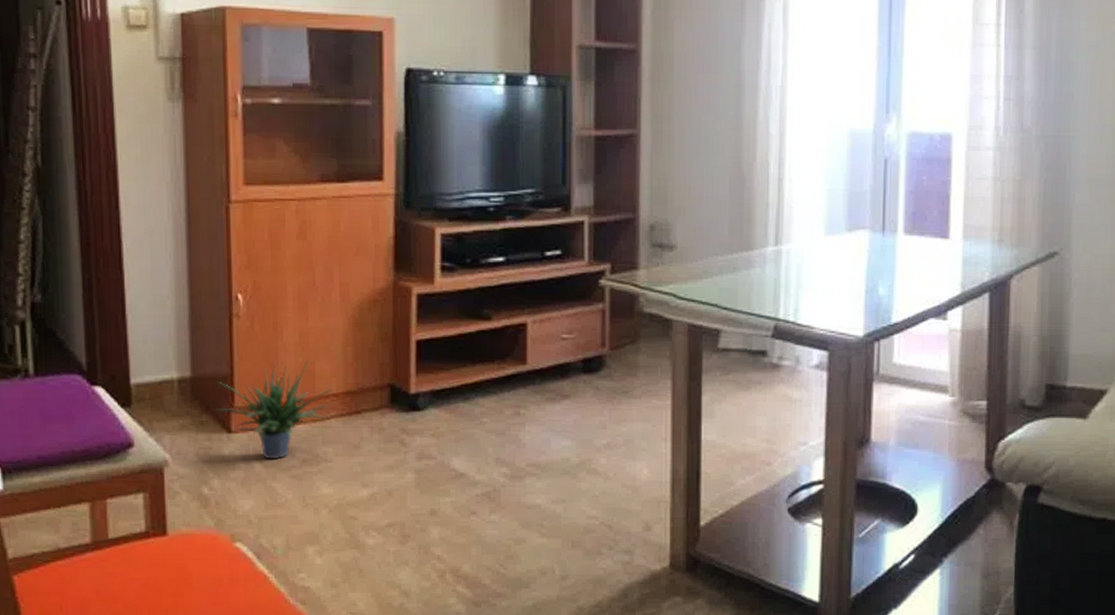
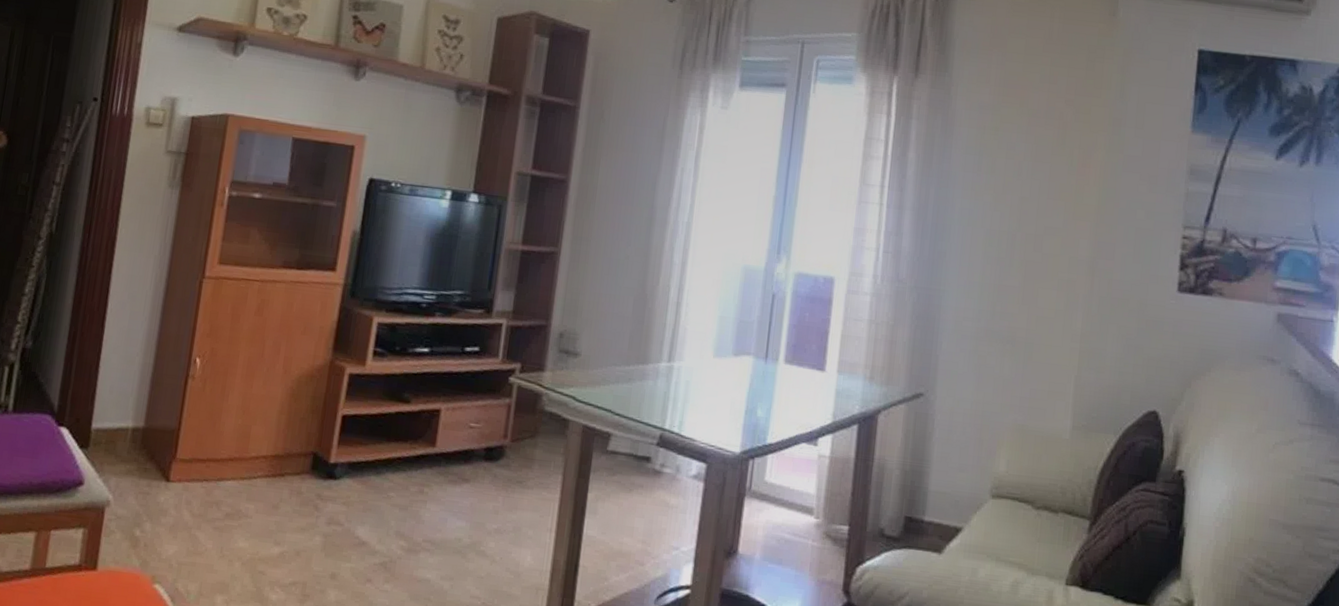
potted plant: present [215,356,335,460] -> none [159,419,265,510]

